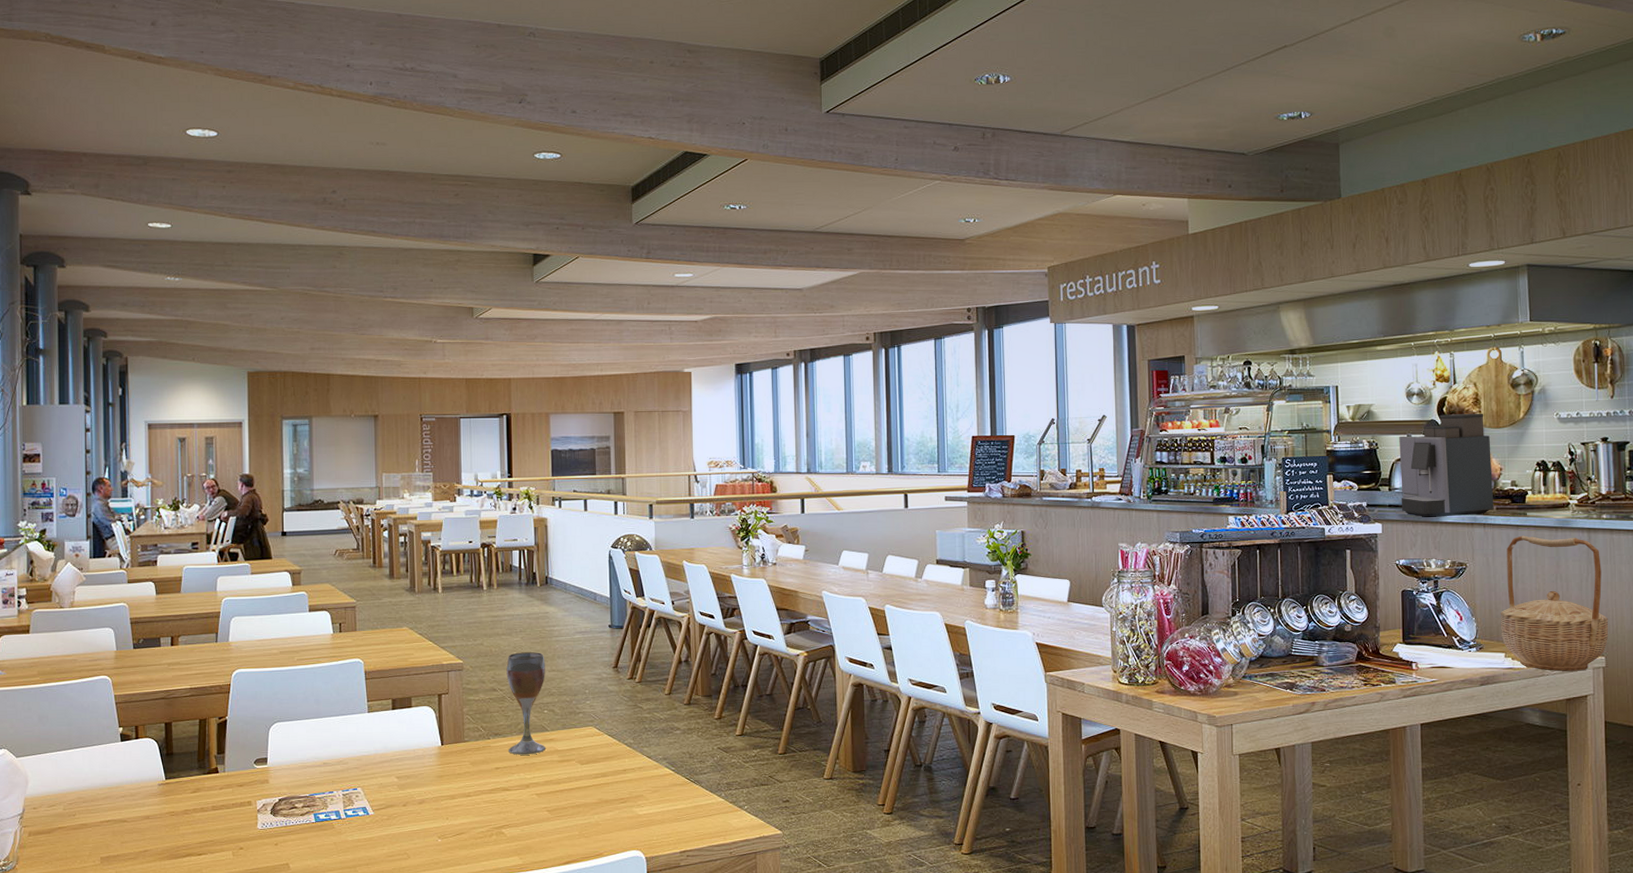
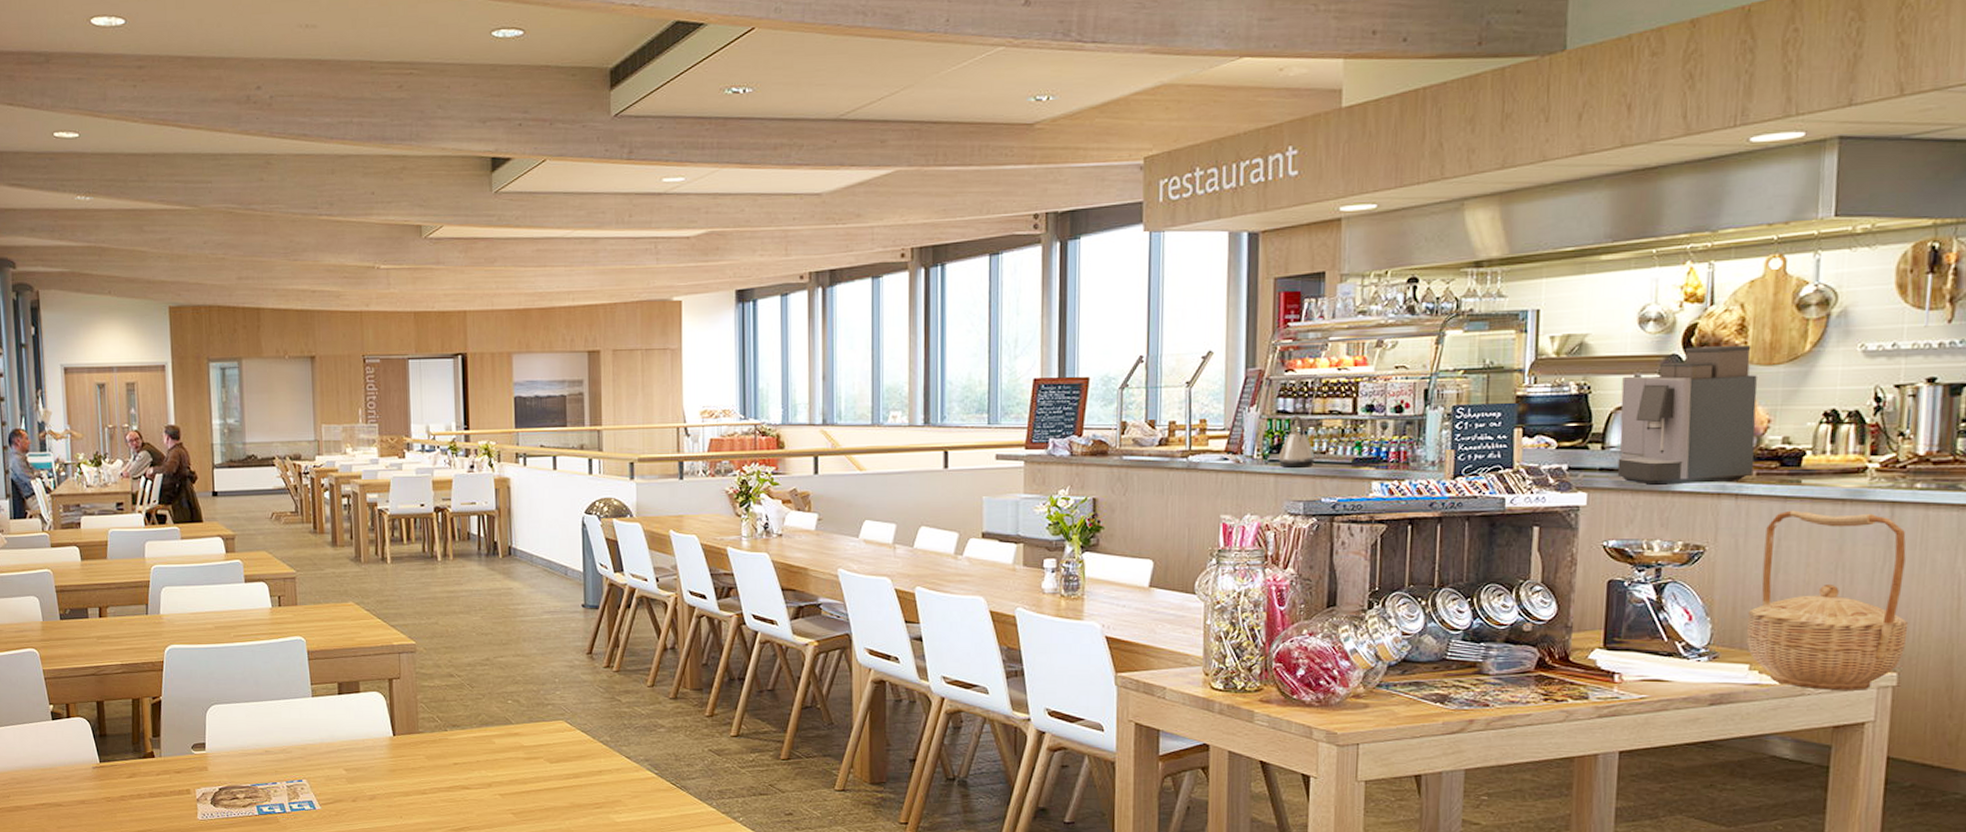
cup: present [506,652,546,755] -> none [464,634,511,750]
kettle: none [1159,465,1186,507] -> present [1278,415,1315,469]

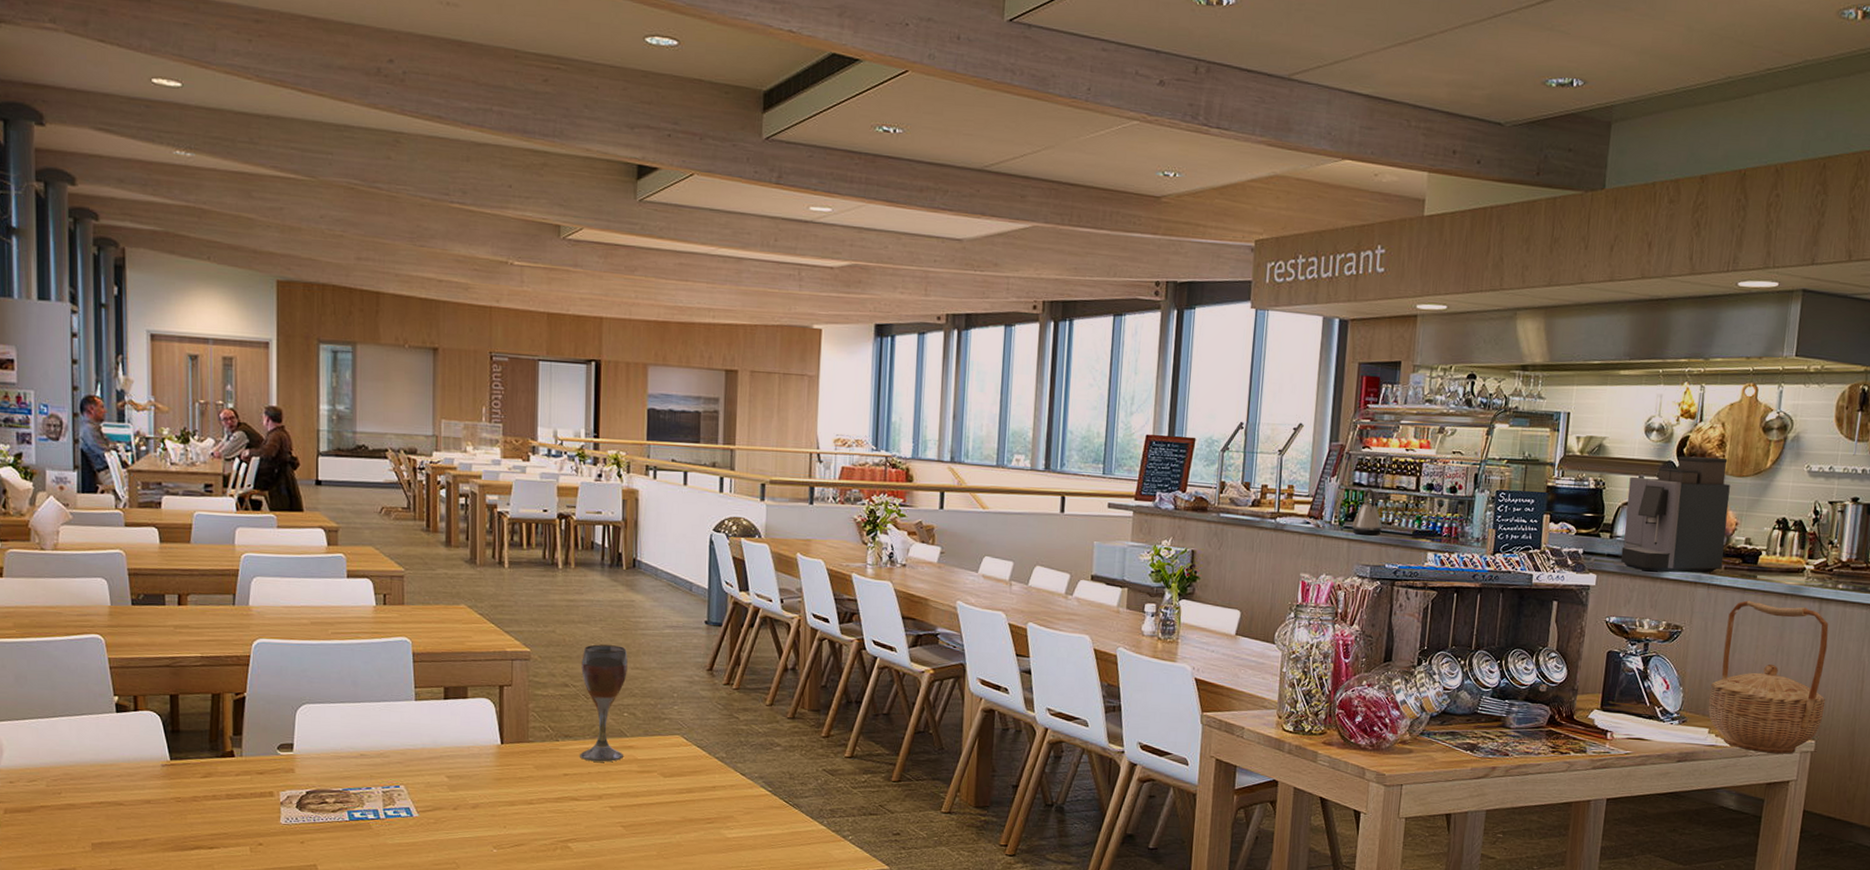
cup: none [464,634,511,750] -> present [579,644,628,762]

